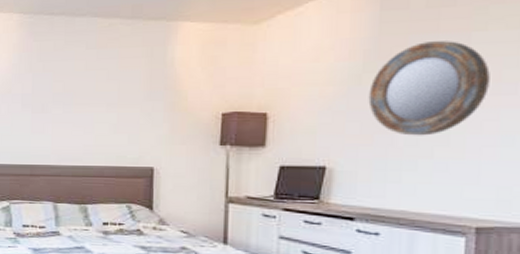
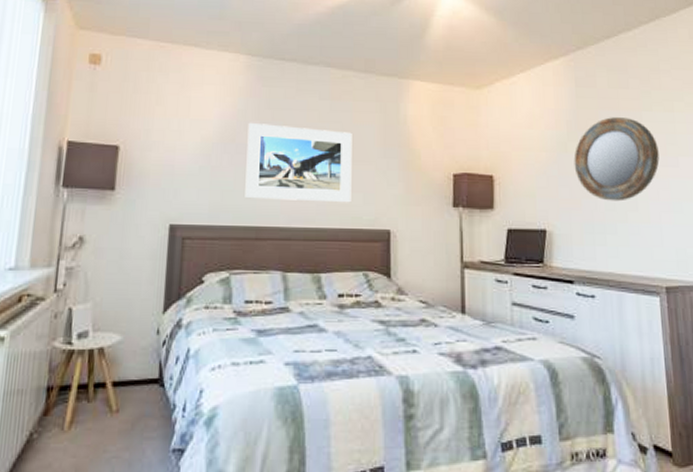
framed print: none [20,74,118,143] -> present [245,122,352,203]

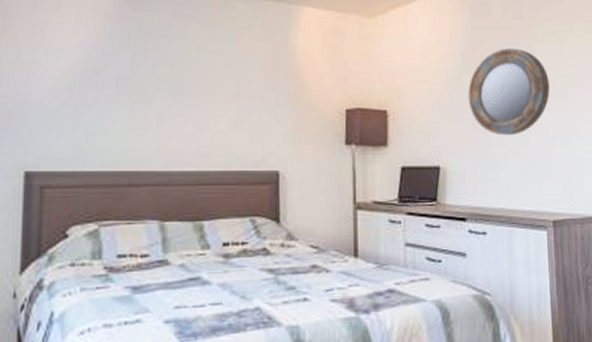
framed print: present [245,122,352,203] -> none [114,52,237,143]

